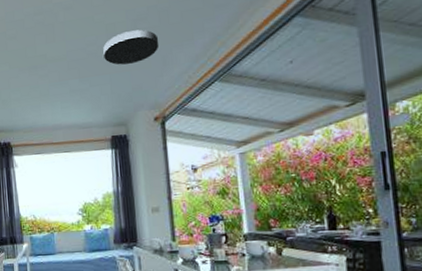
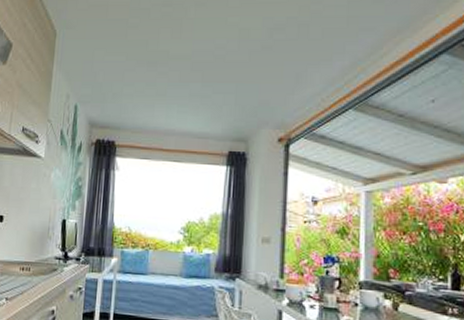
ceiling light: present [103,29,159,65] -> none [232,40,295,75]

